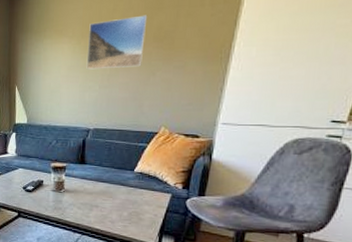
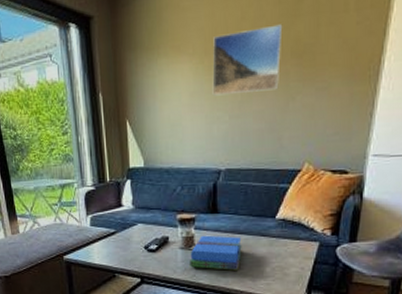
books: none [59,181,104,213] -> present [190,235,242,271]

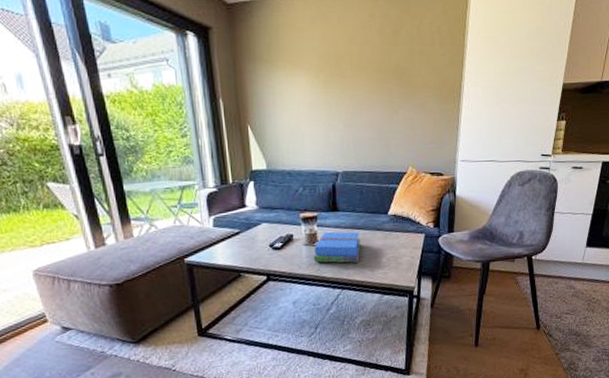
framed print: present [212,24,283,96] -> none [326,50,385,107]

